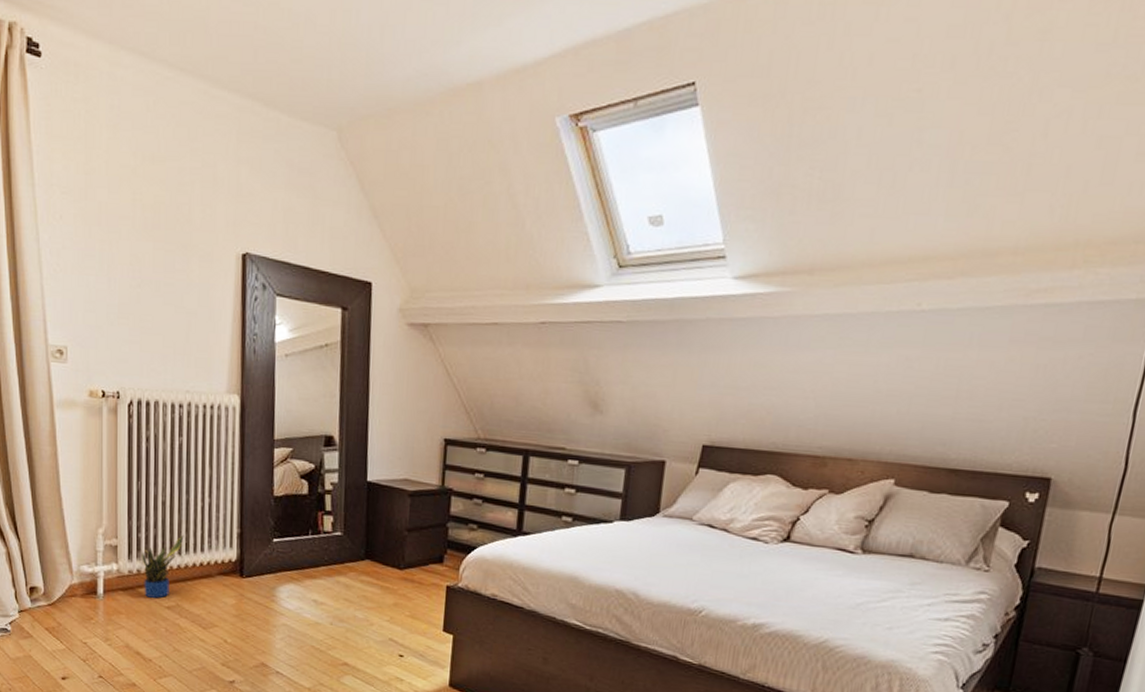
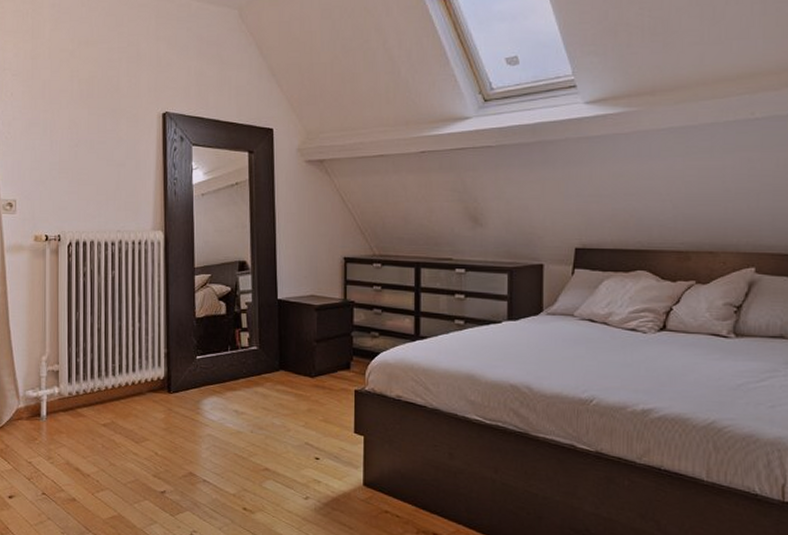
potted plant: present [142,535,184,598] -> none [80,358,118,417]

